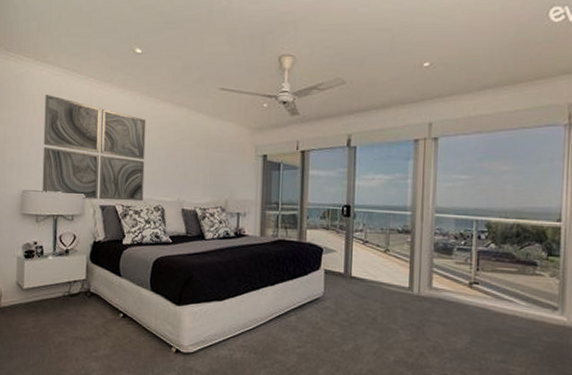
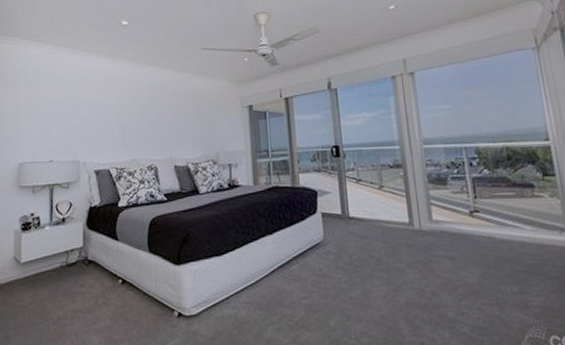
wall art: present [42,95,146,202] -> none [38,70,137,166]

